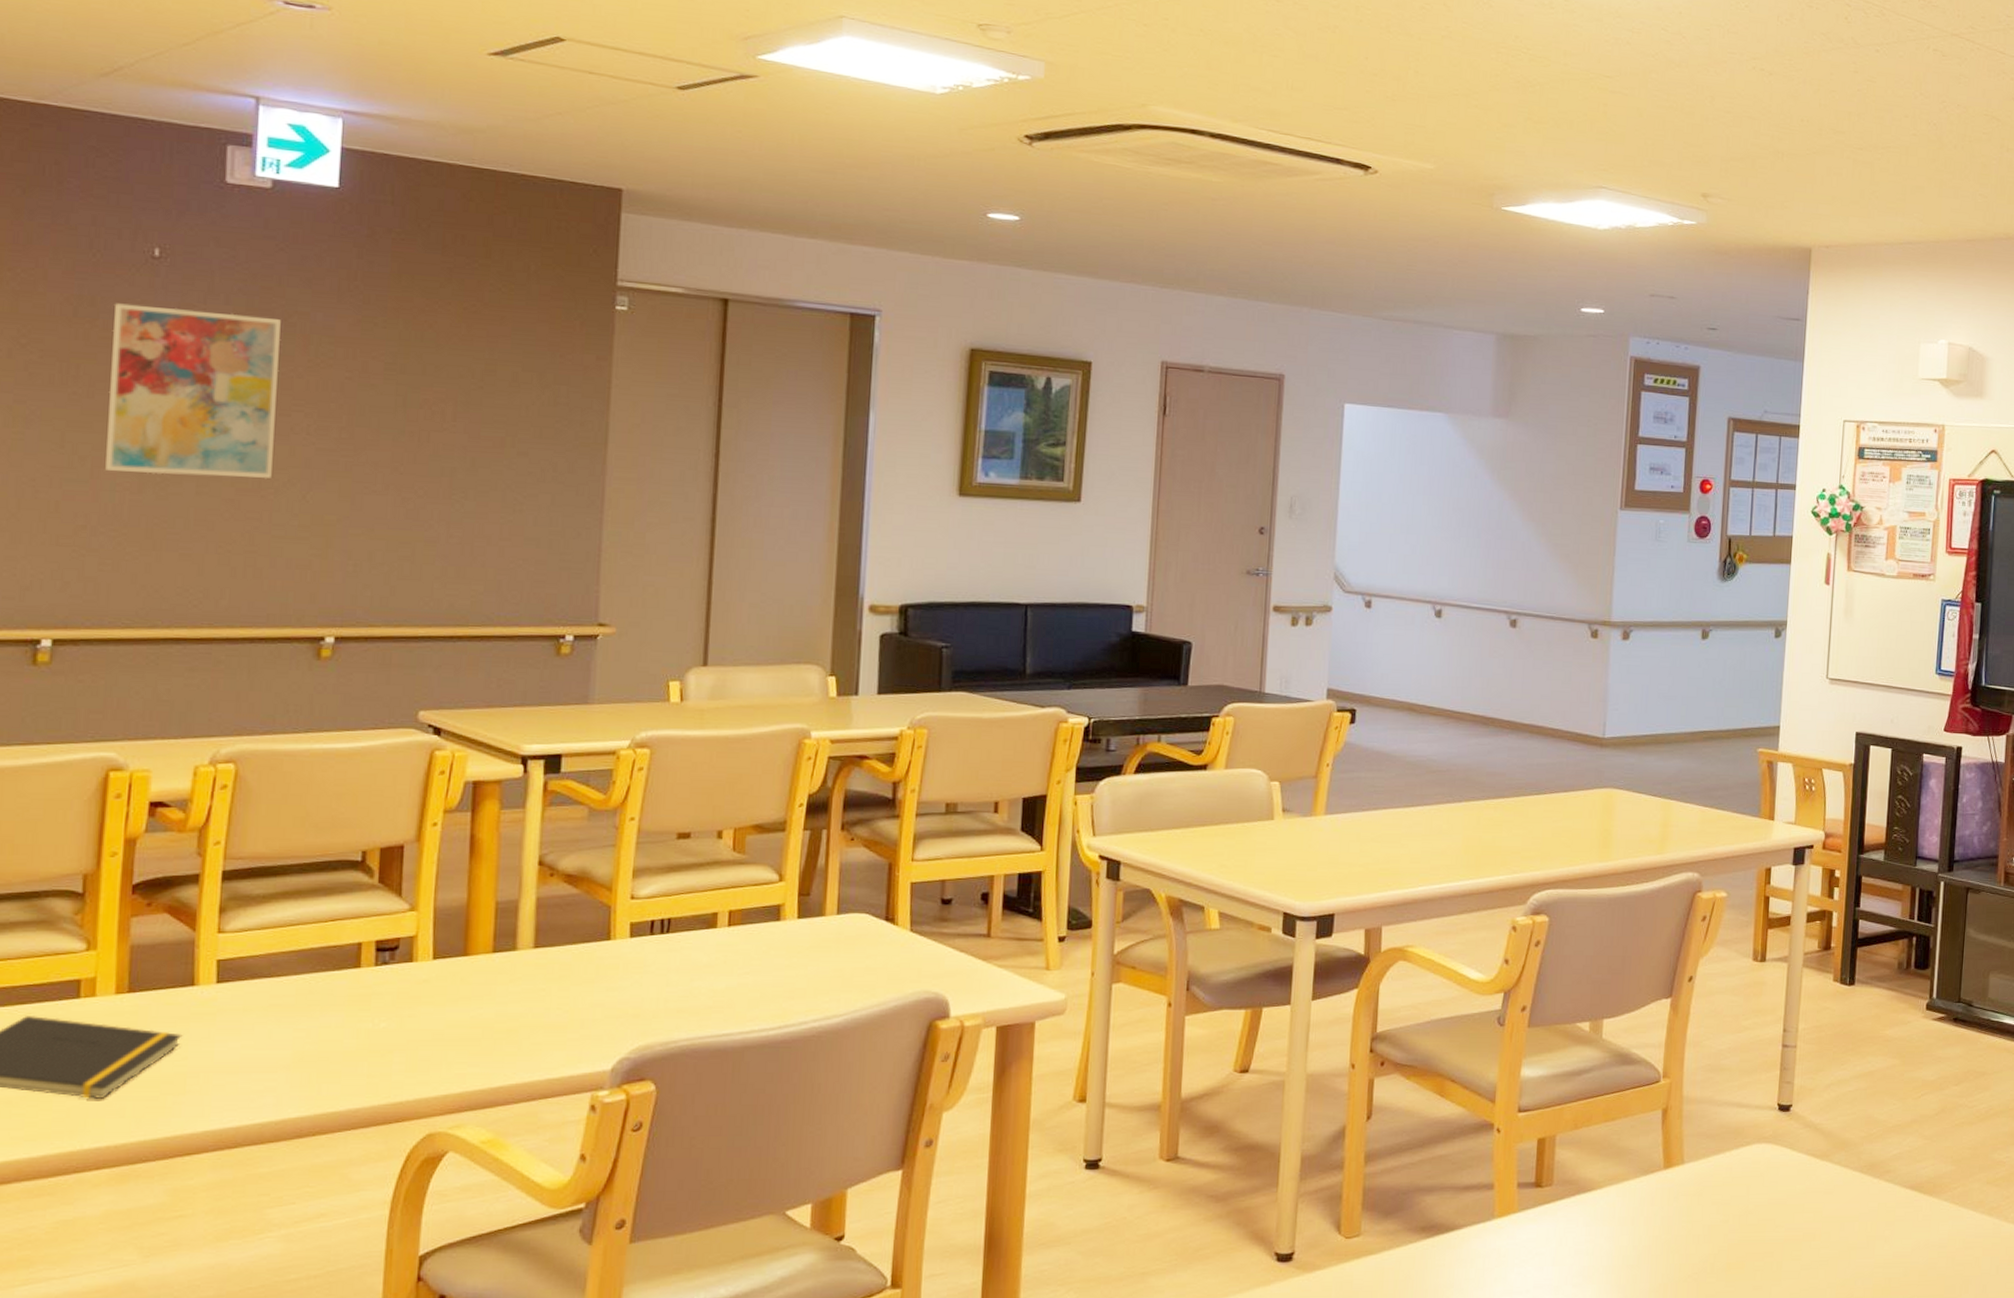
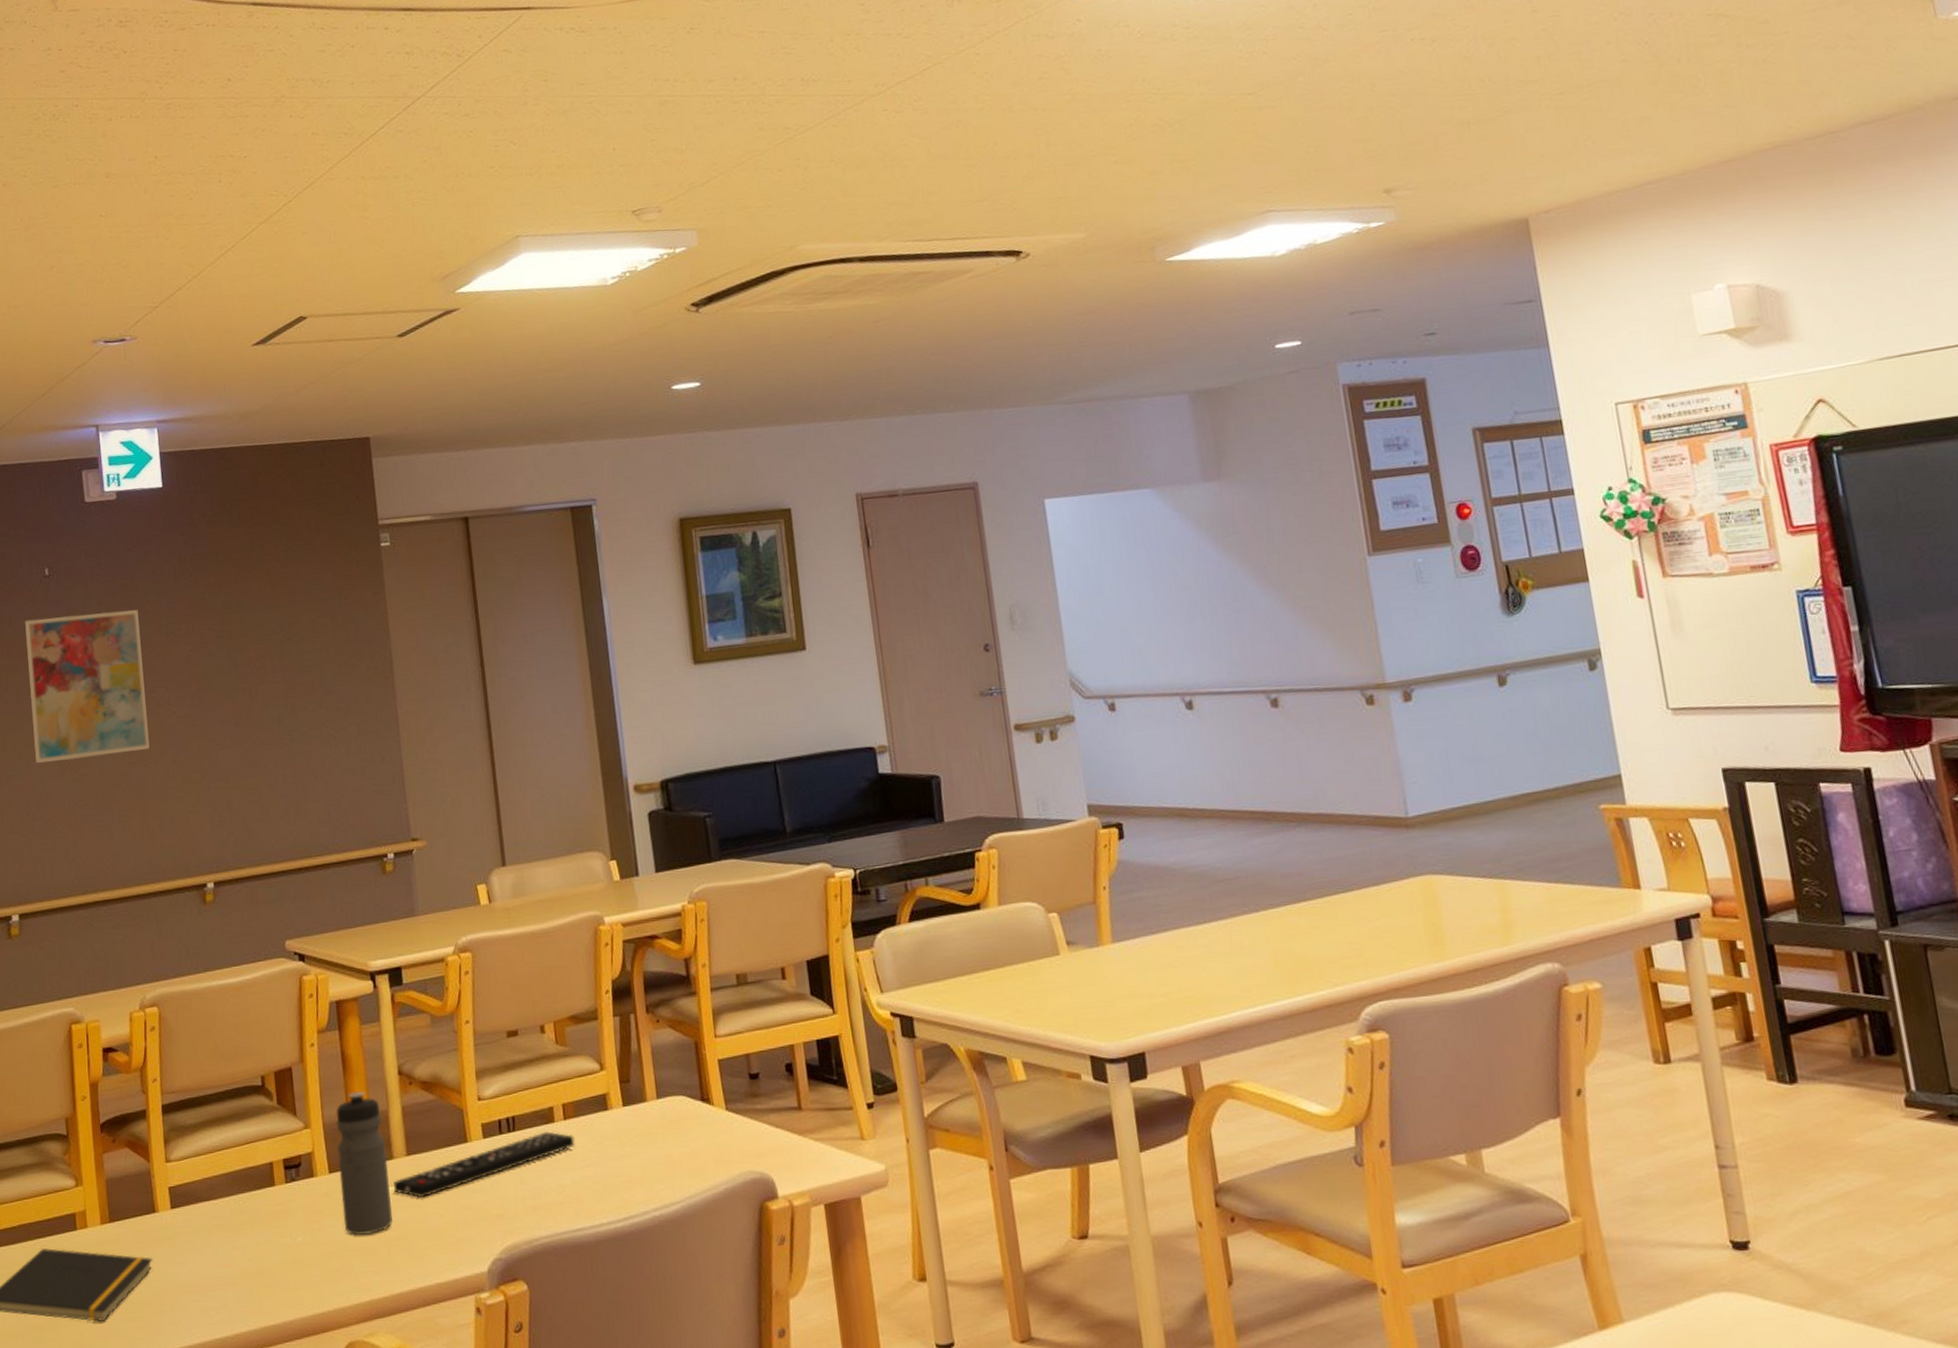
water bottle: none [442,877,509,1026] -> present [335,1091,393,1236]
remote control: none [512,936,737,991] -> present [394,1131,575,1197]

